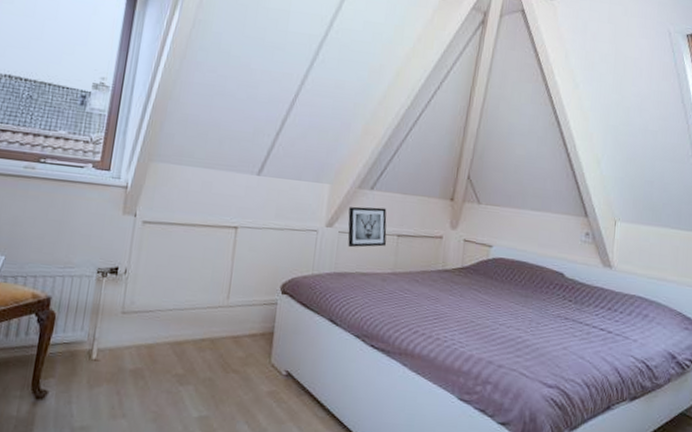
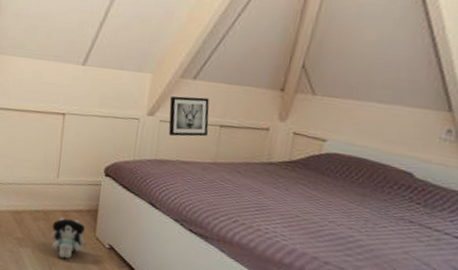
plush toy: none [218,344,262,393] -> present [51,217,88,259]

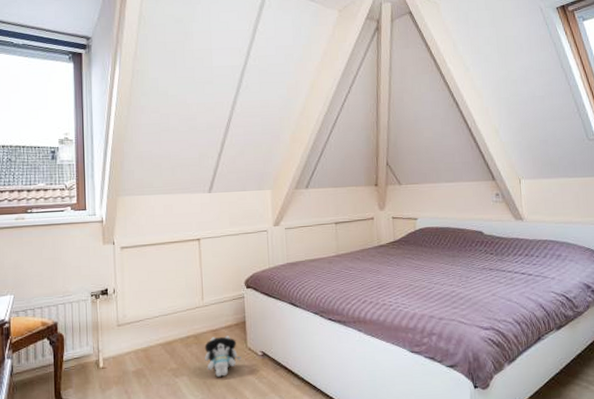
wall art: present [168,96,210,137] -> none [291,202,326,240]

